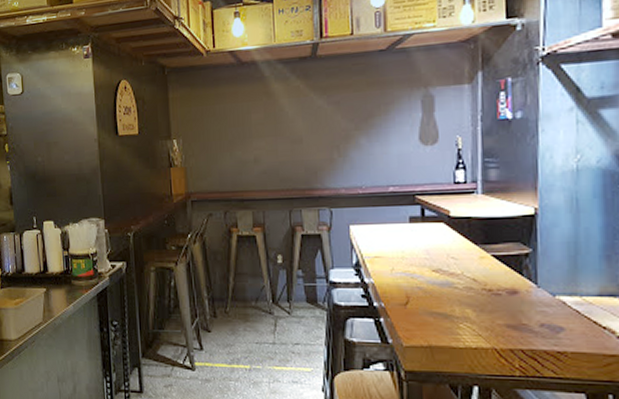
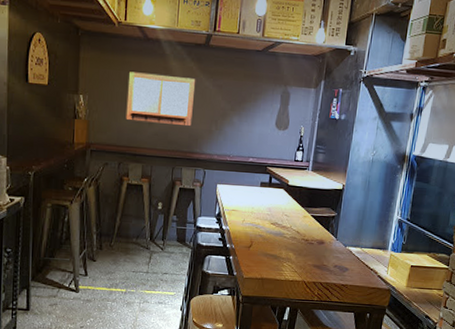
writing board: none [225,99,307,161] -> present [126,71,196,126]

